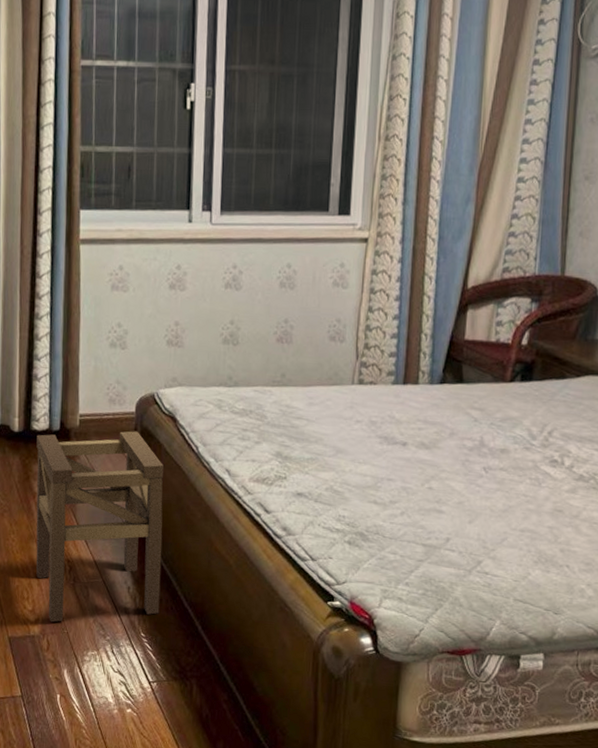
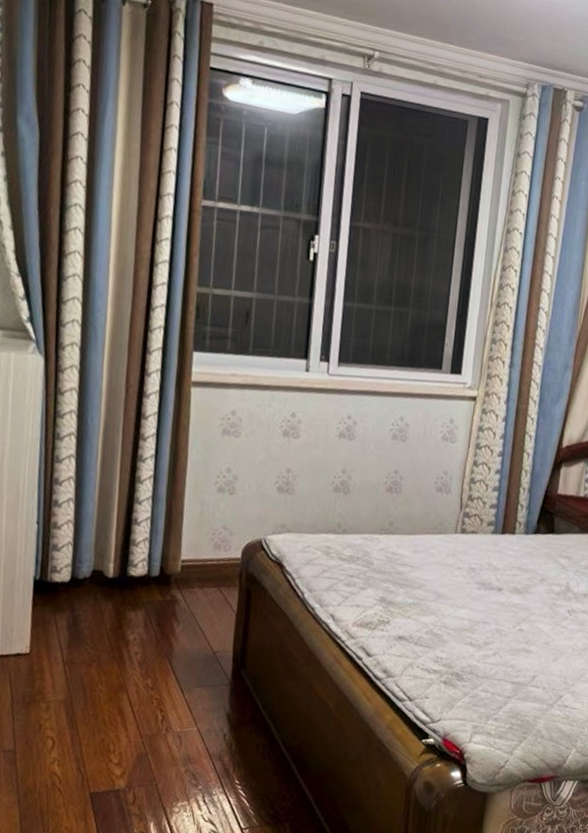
stool: present [36,431,163,623] -> none [125,577,268,775]

